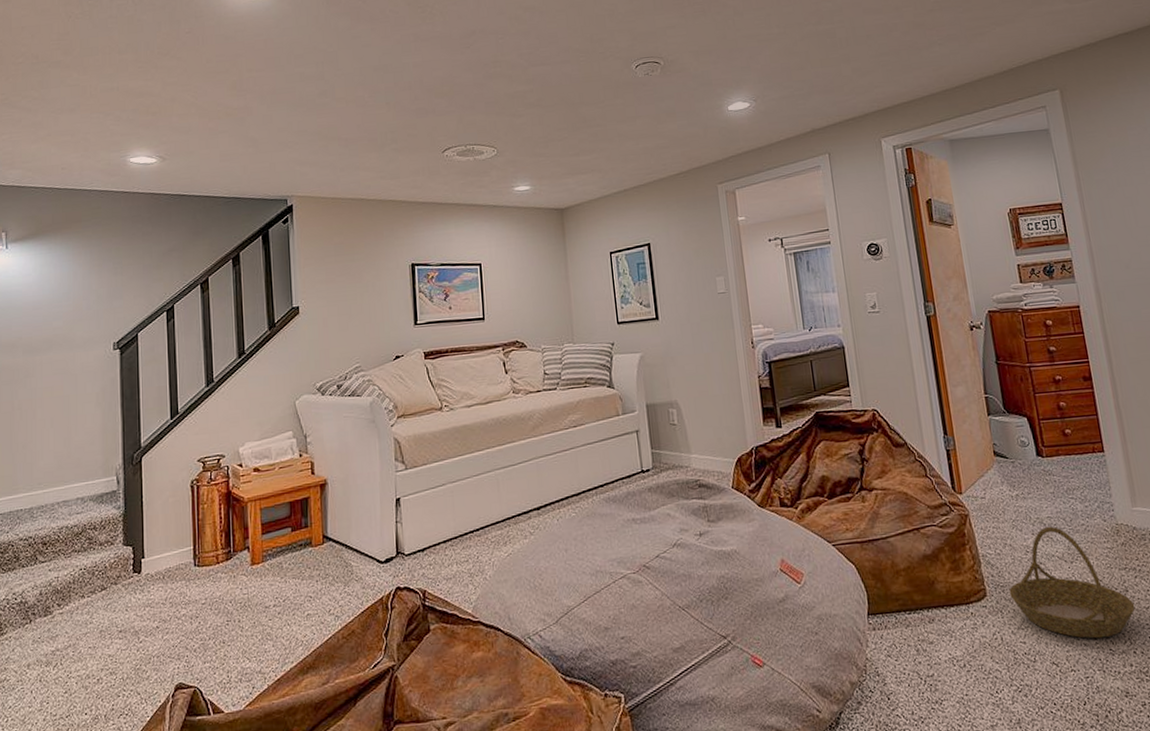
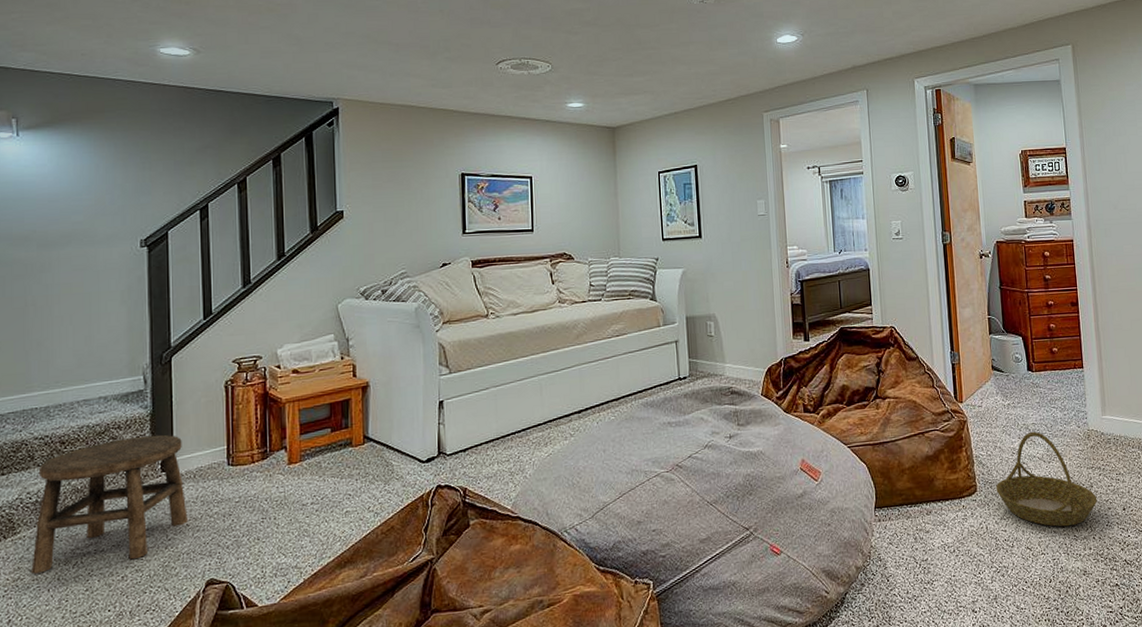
stool: none [16,535,158,675] -> present [31,434,188,574]

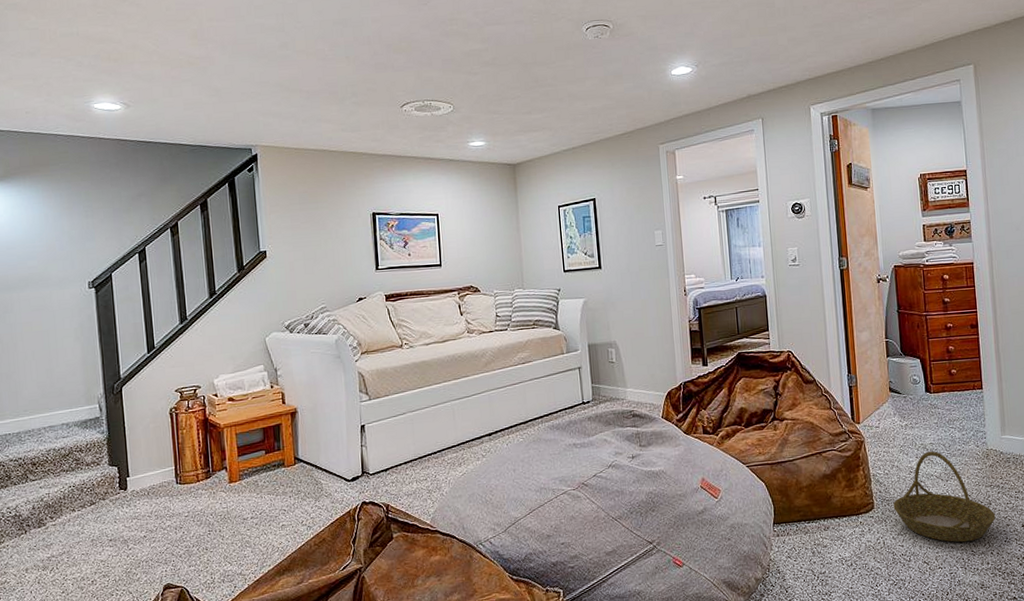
stool: present [31,434,188,574] -> none [15,456,145,578]

